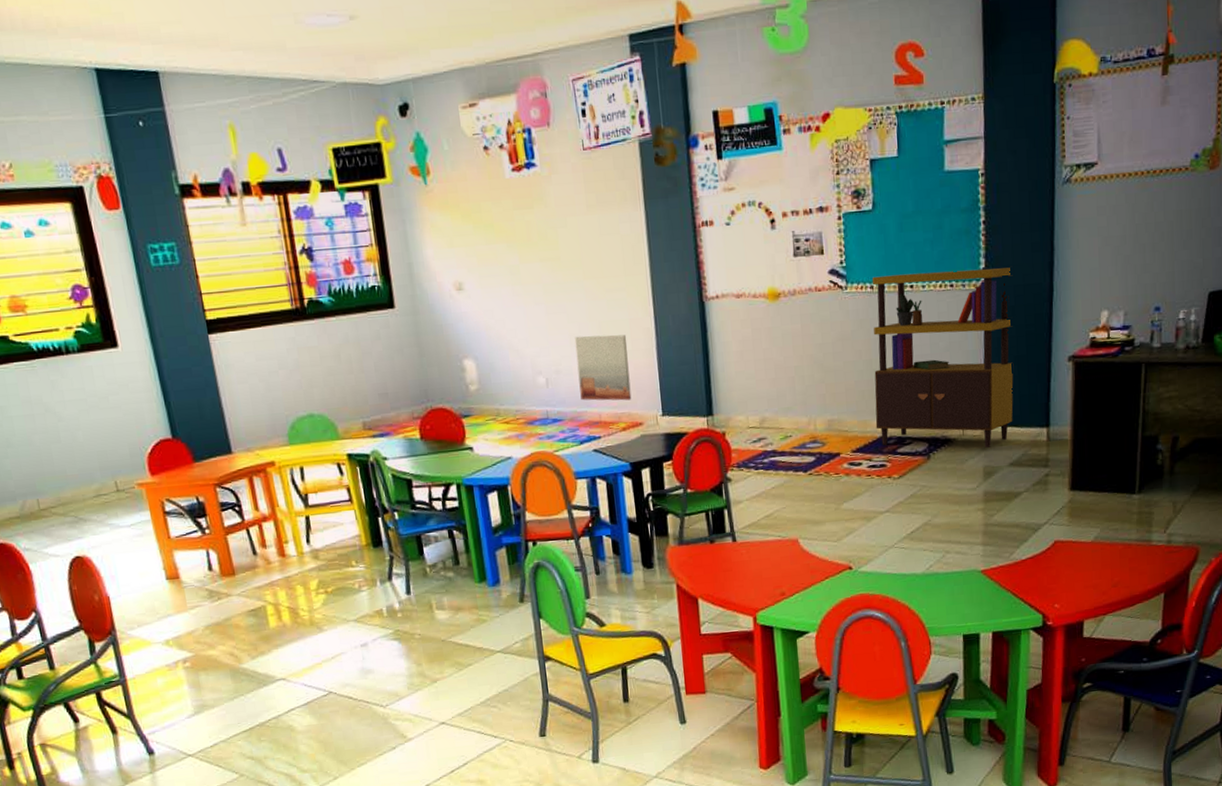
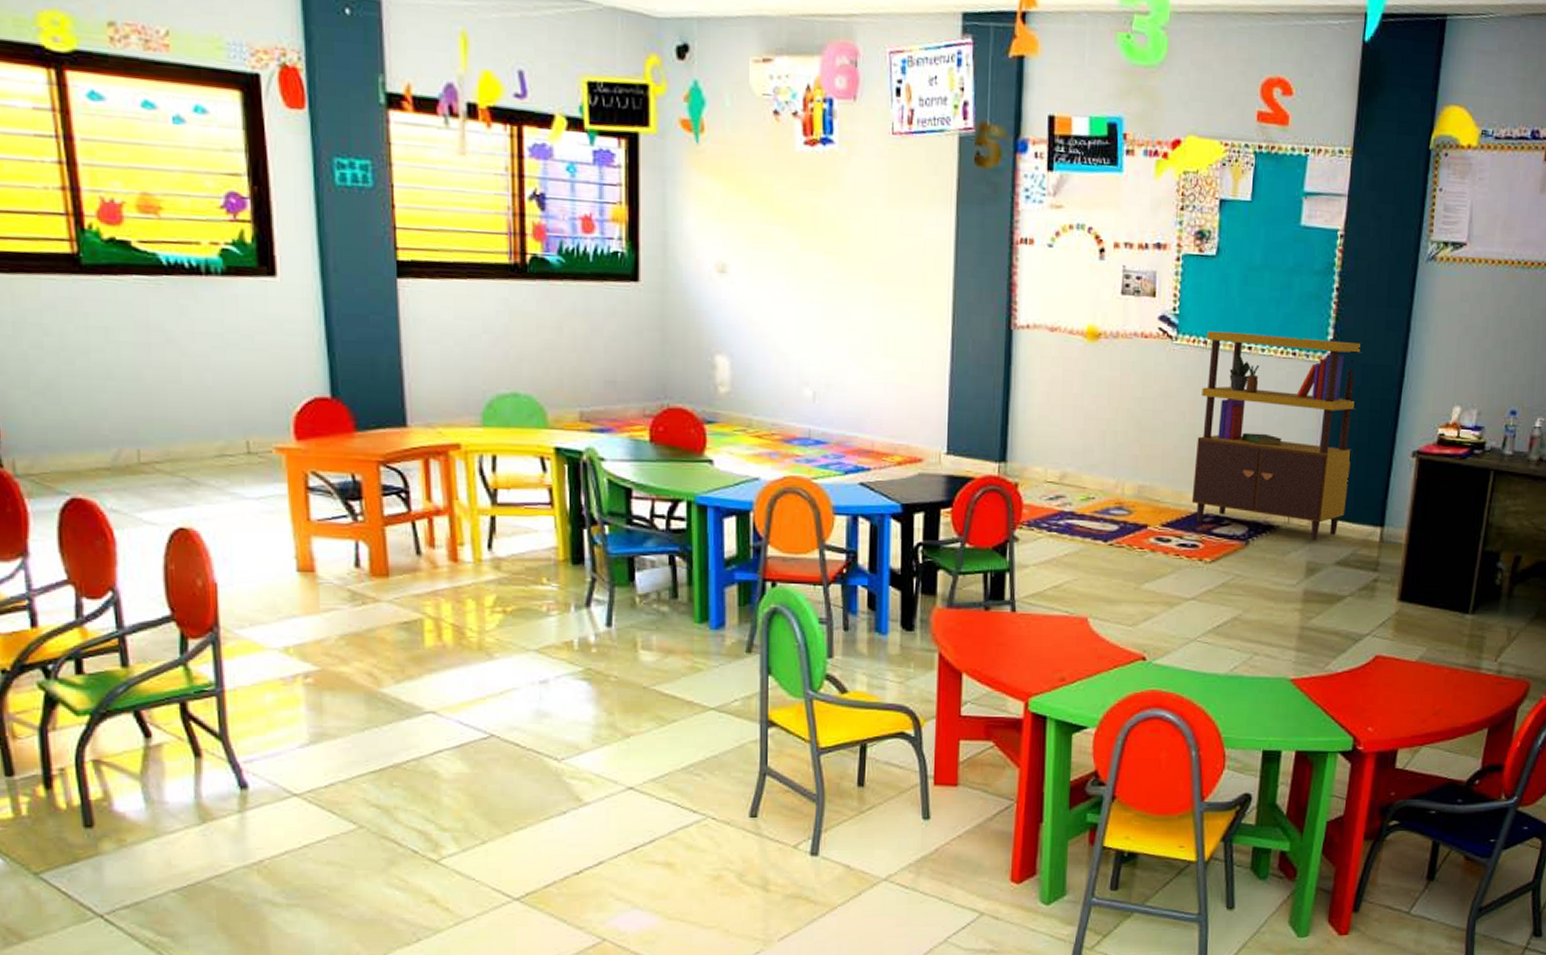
wall art: present [574,334,632,401] -> none [852,347,916,431]

